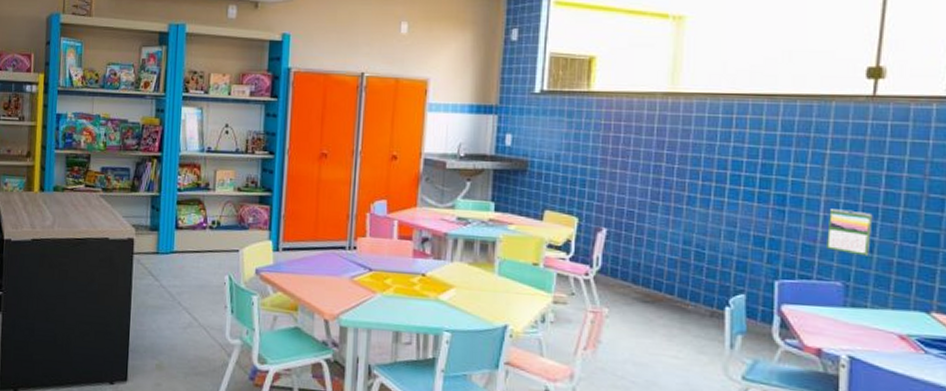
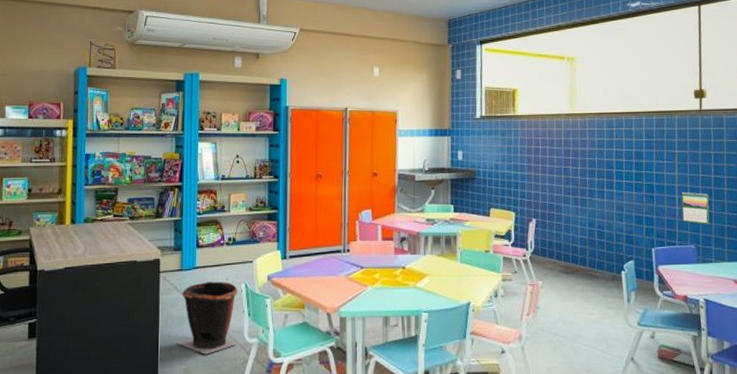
waste bin: none [149,266,220,351] -> present [177,277,238,355]

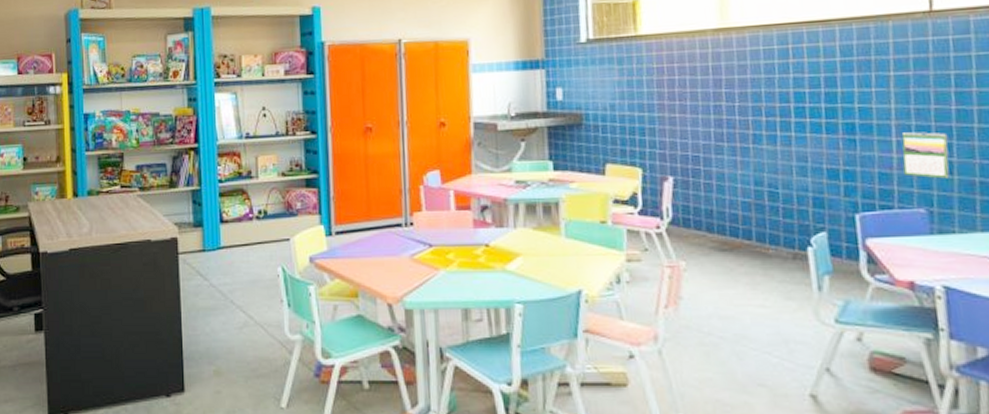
waste bin: present [177,277,238,355] -> none [203,259,277,354]

